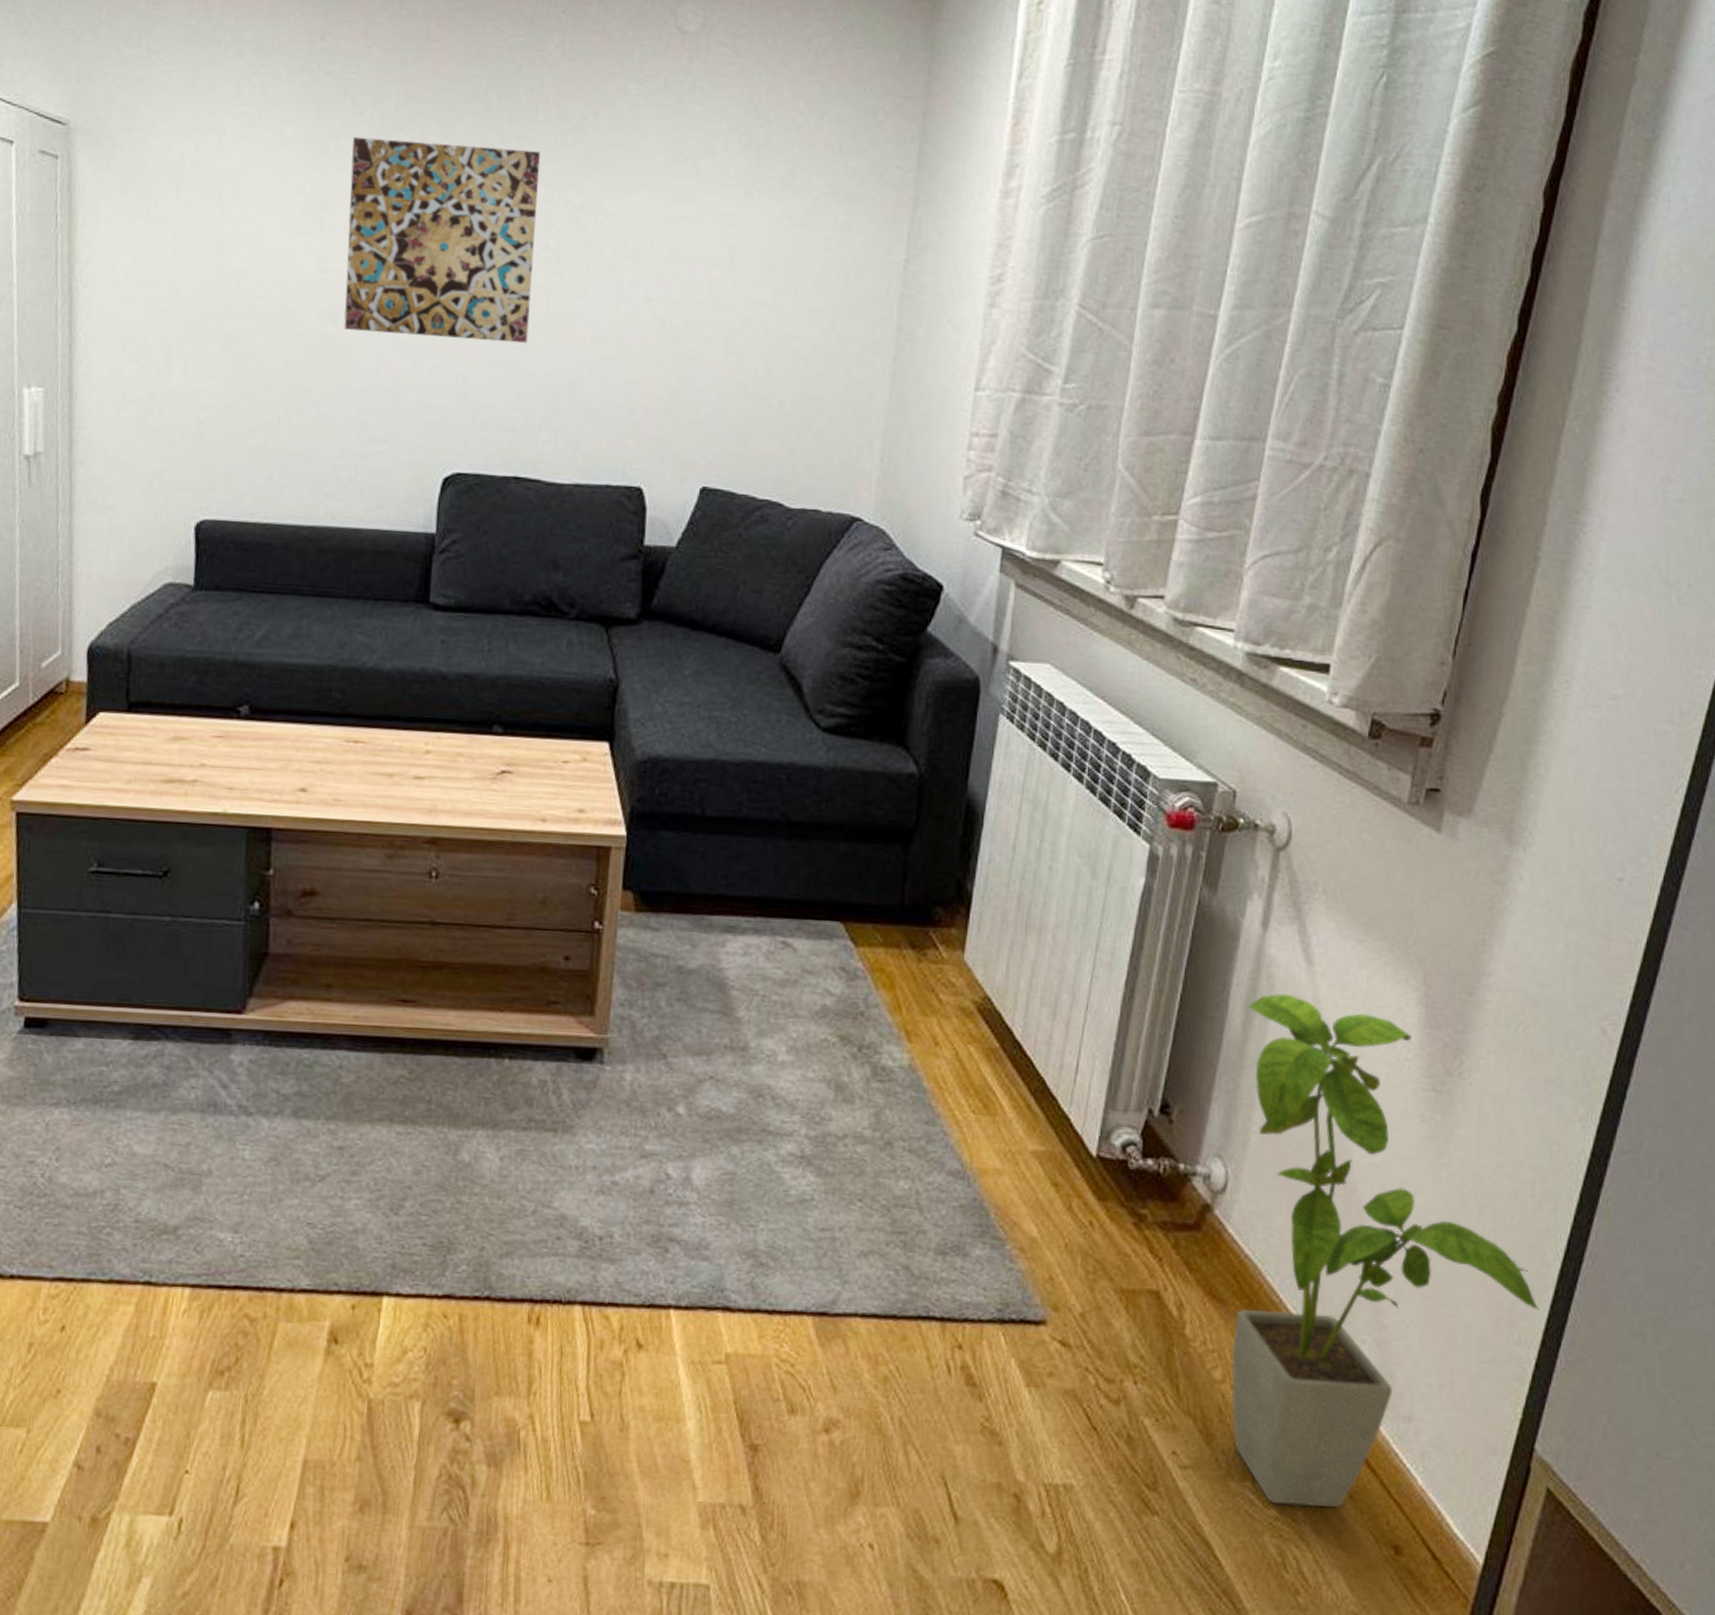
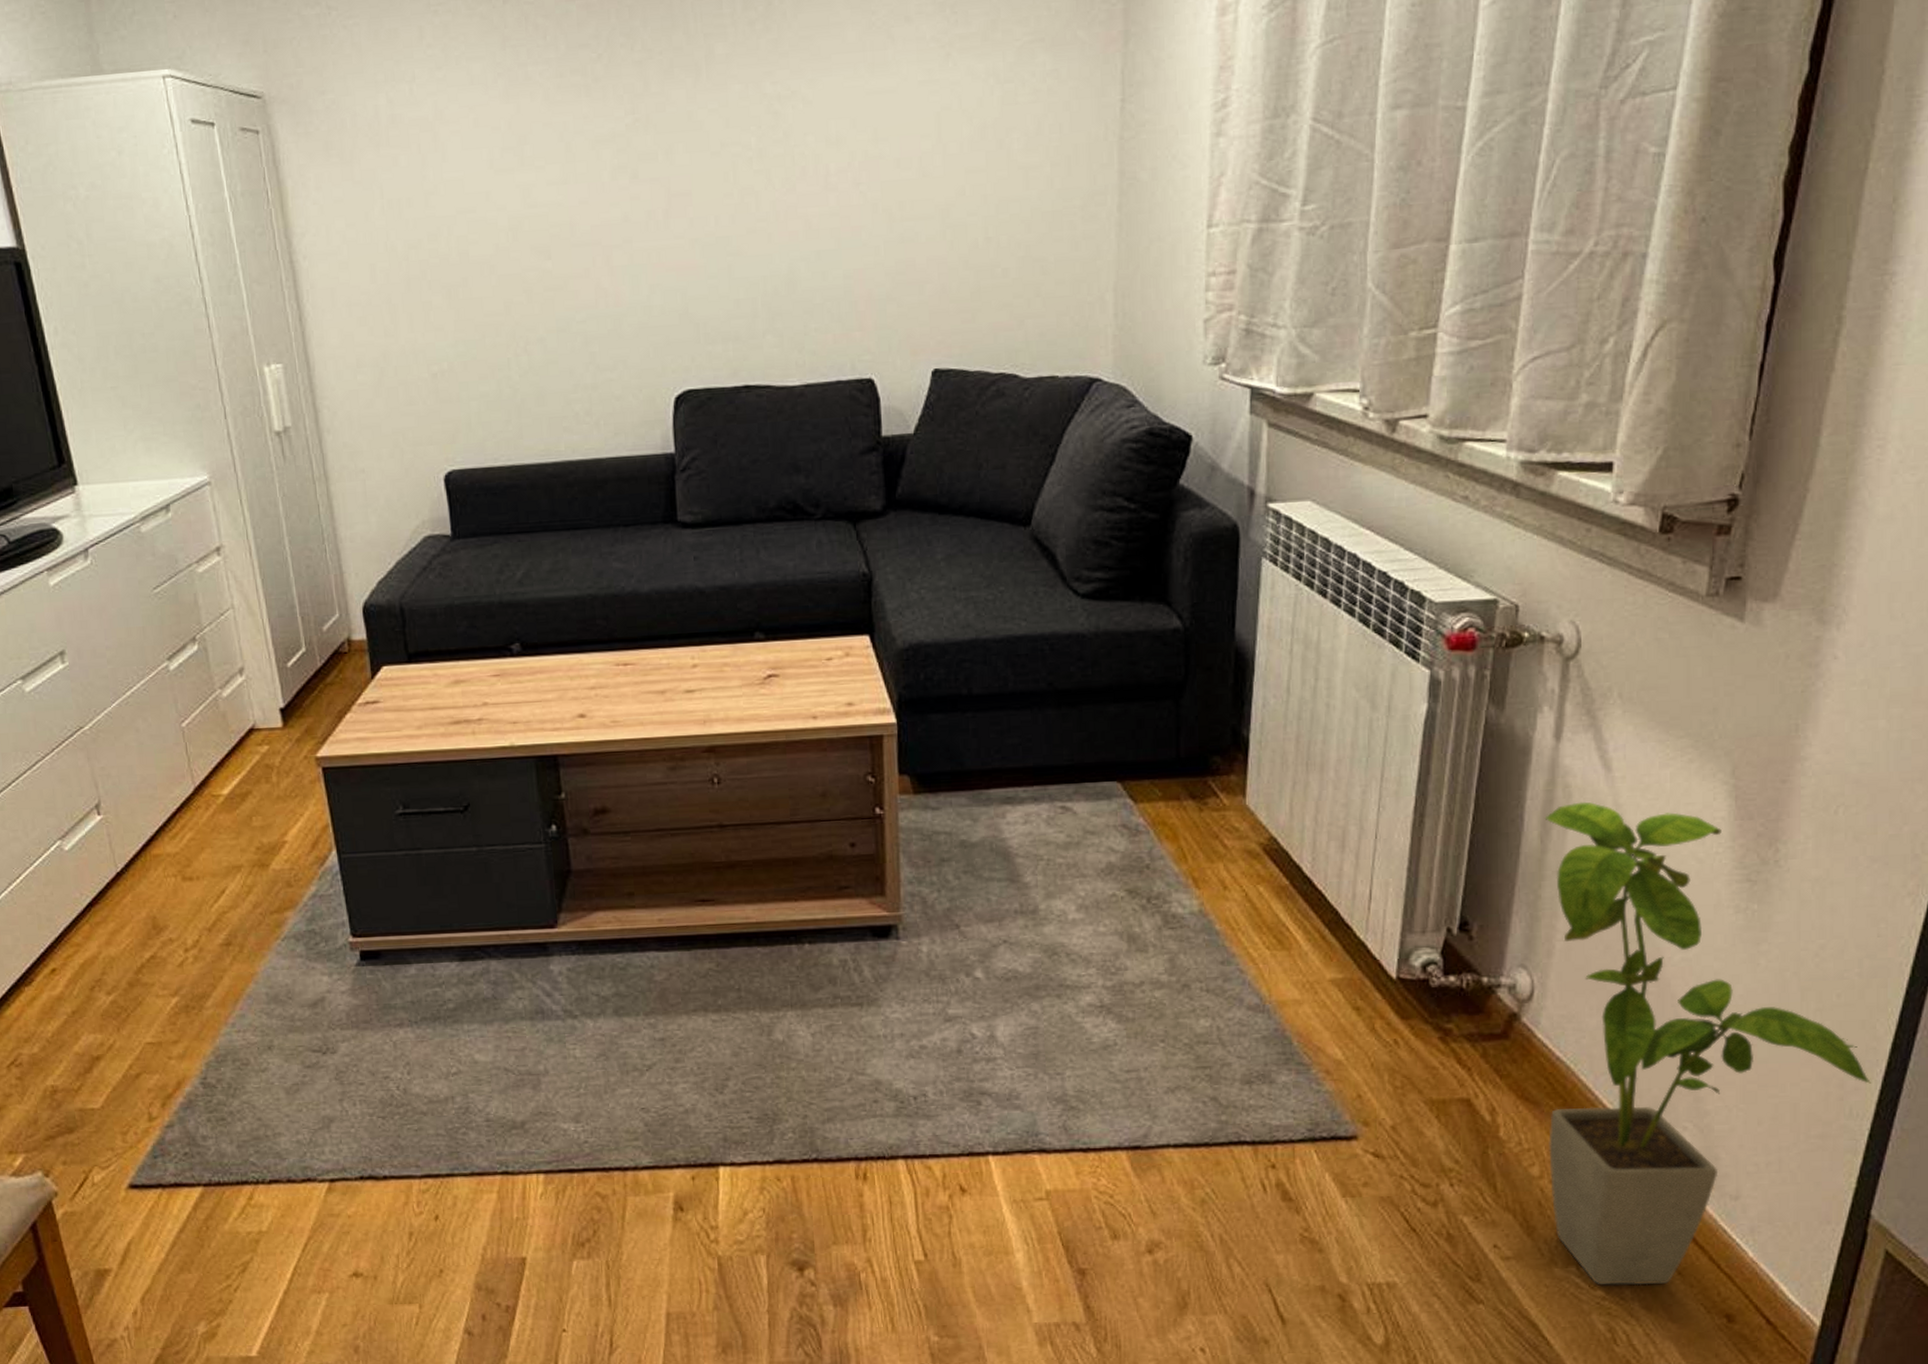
wall art: present [344,136,541,344] -> none [541,46,741,262]

